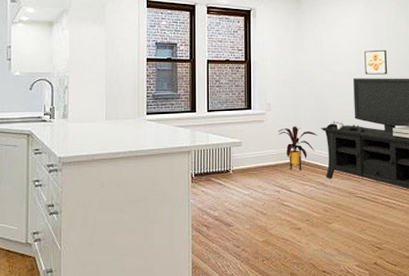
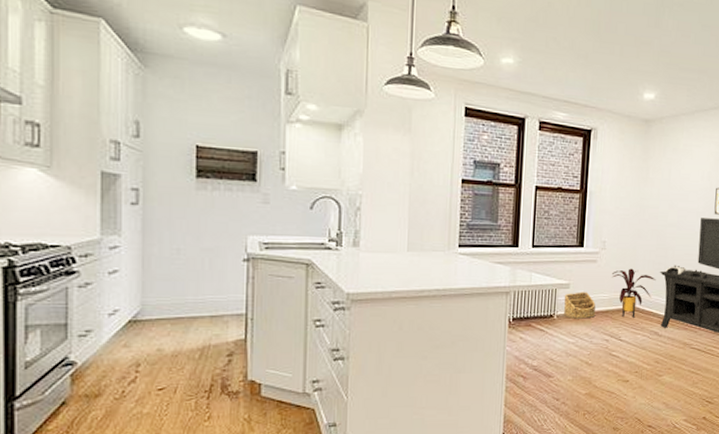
basket: none [237,148,267,173] -> present [564,292,596,319]

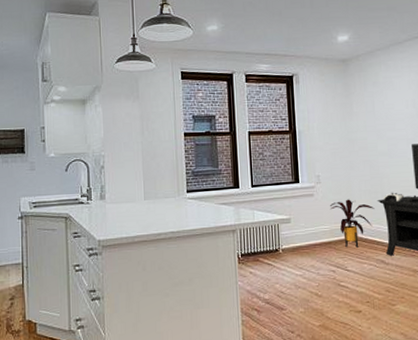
basket: present [564,292,596,319] -> none [286,225,319,252]

